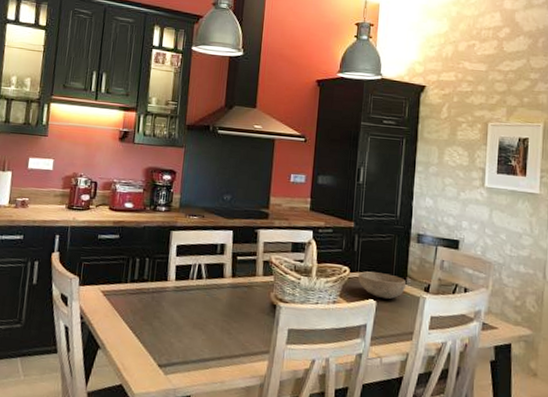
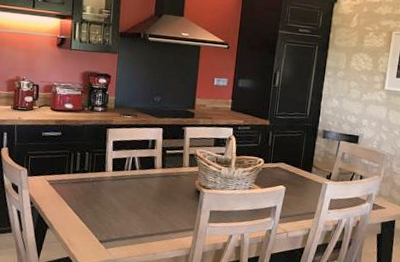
bowl: present [358,271,406,300] -> none [271,162,311,186]

